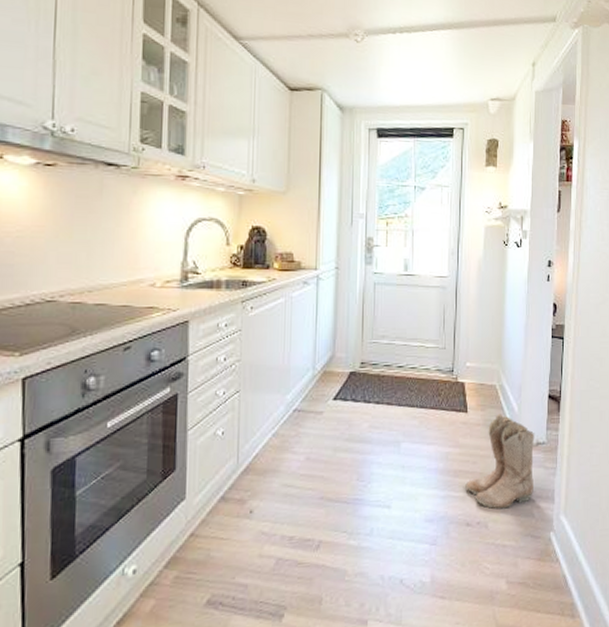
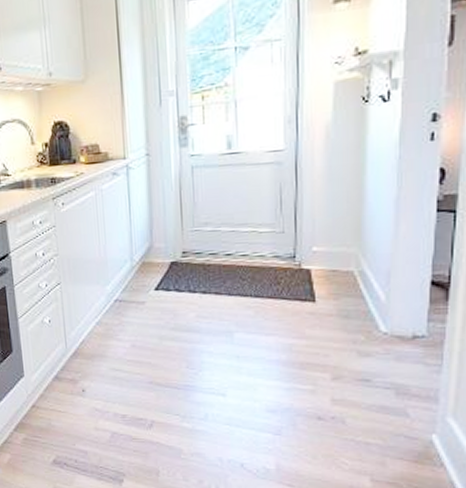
boots: present [464,414,535,509] -> none [313,303,410,406]

